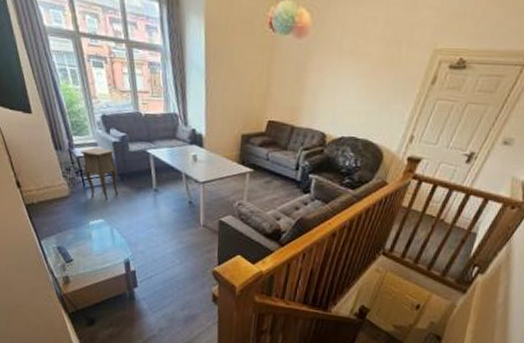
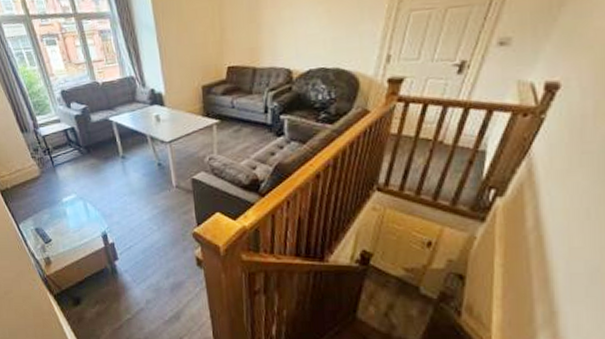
side table: present [81,148,121,200] -> none [45,123,89,174]

